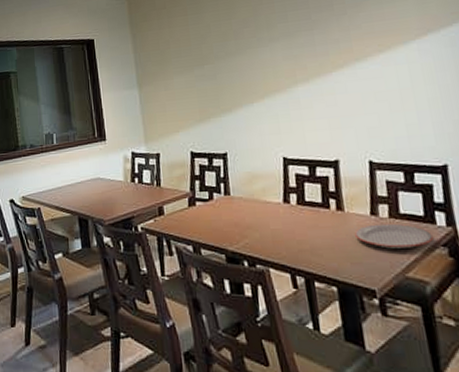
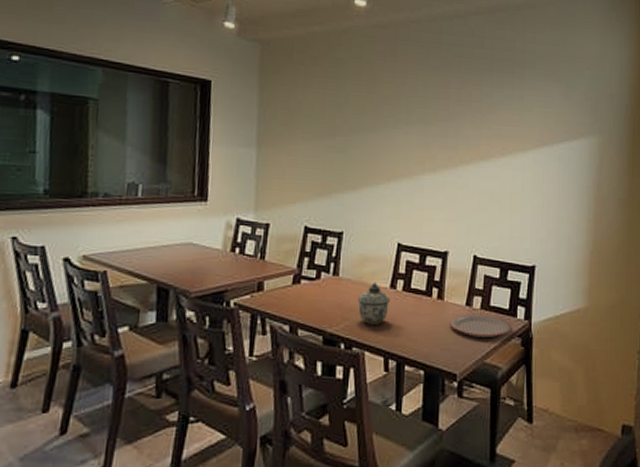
lidded jar: none [252,198,287,241] -> present [357,282,391,324]

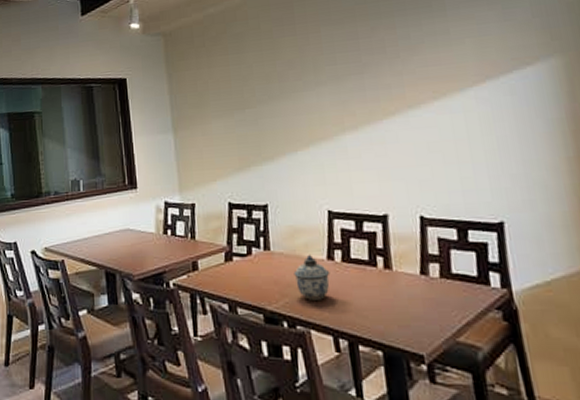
plate: present [448,314,512,337] -> none [401,283,487,311]

